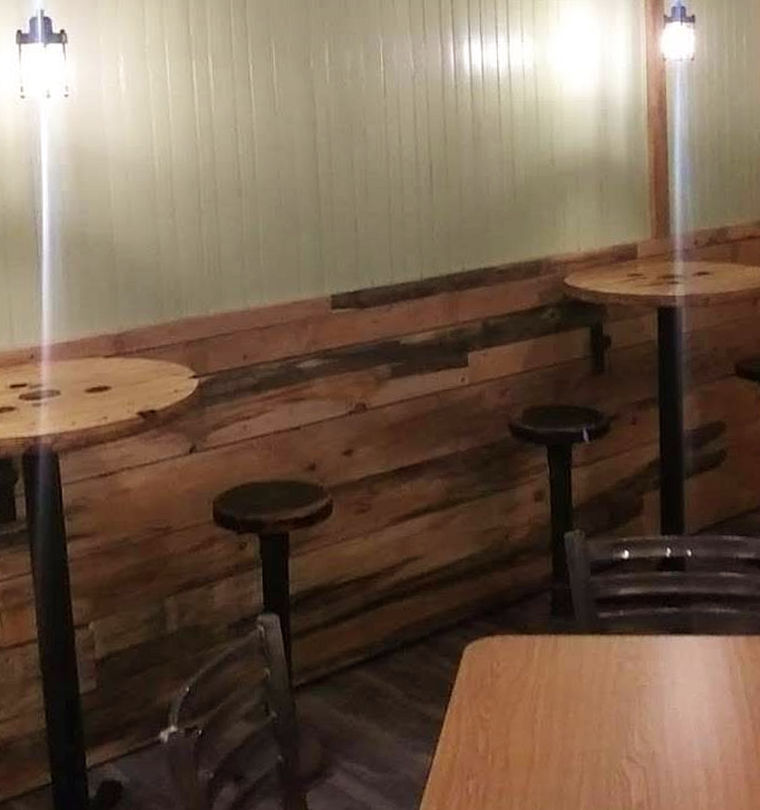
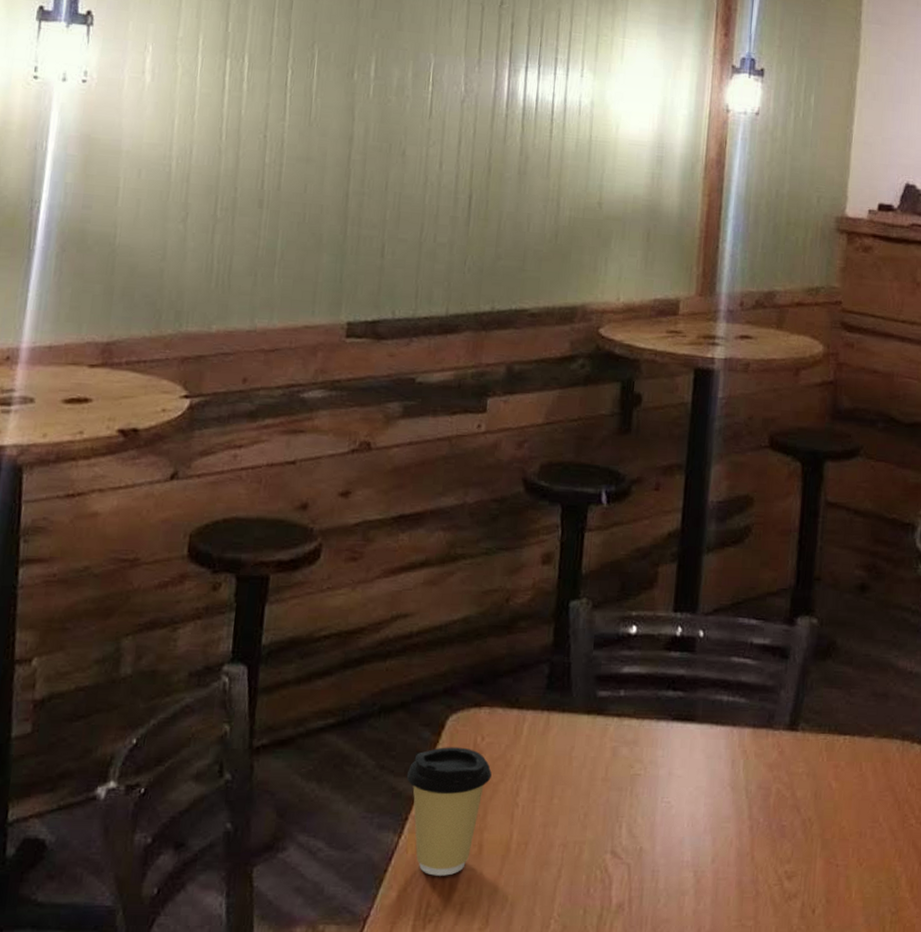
coffee cup: none [433,673,510,790] -> present [406,747,492,876]

